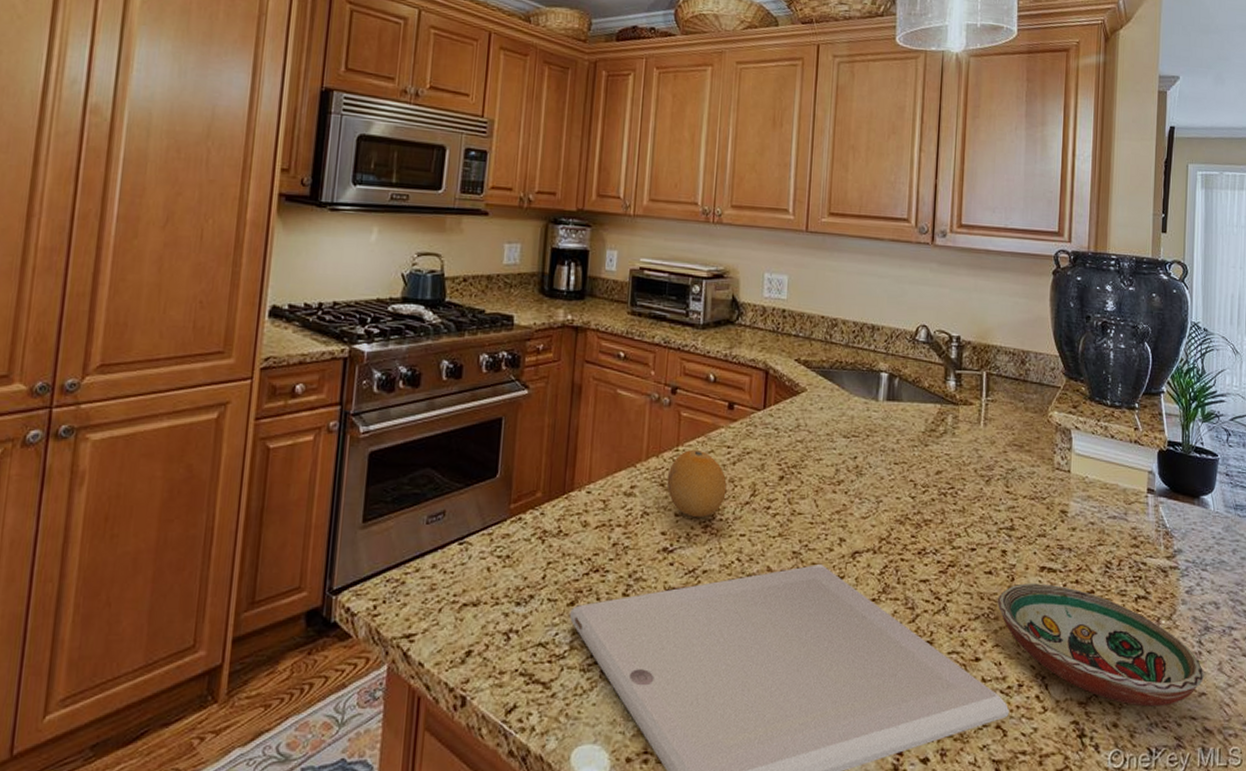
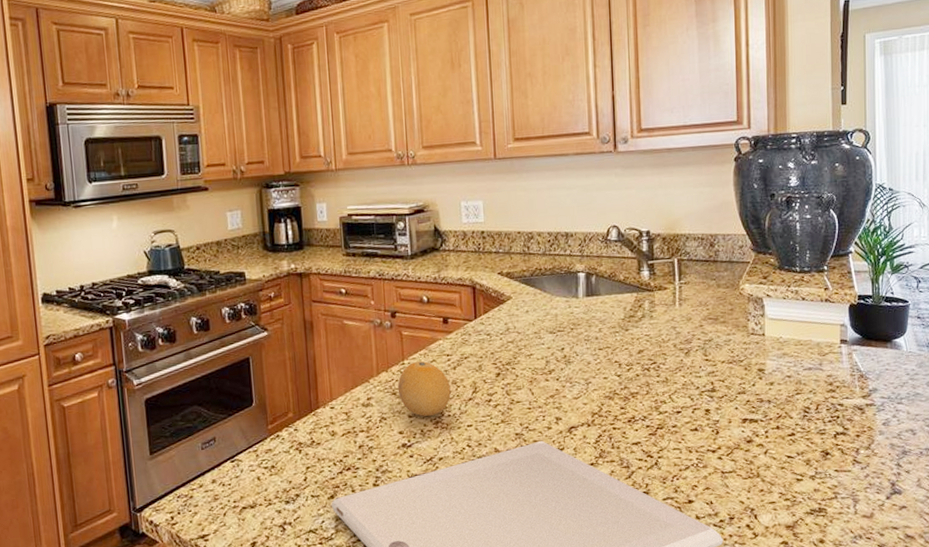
decorative bowl: present [997,583,1204,707] -> none [704,432,904,524]

